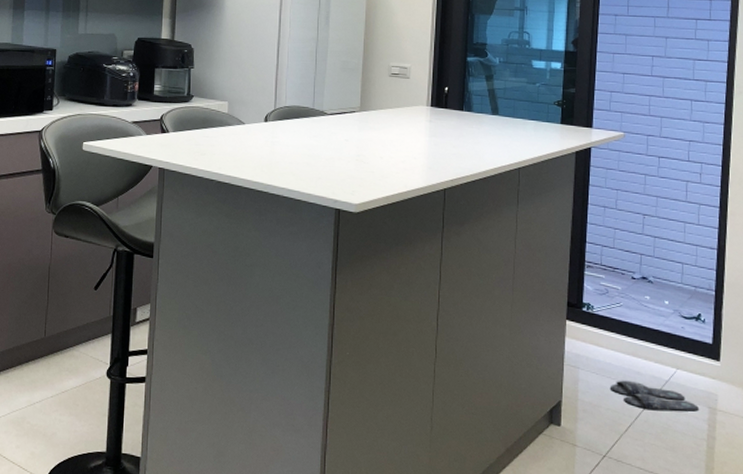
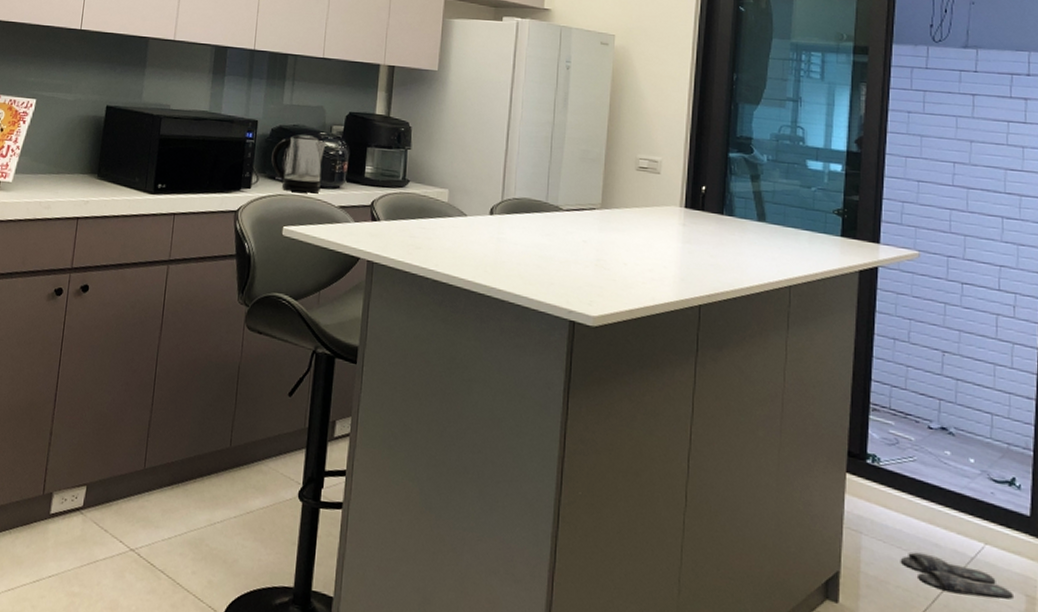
kettle: none [70,59,119,112] -> present [271,134,327,194]

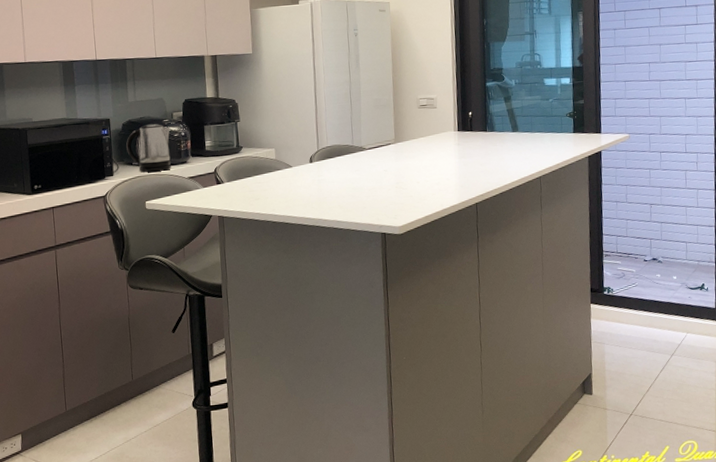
slippers: present [901,552,1013,599] -> none [632,348,707,371]

